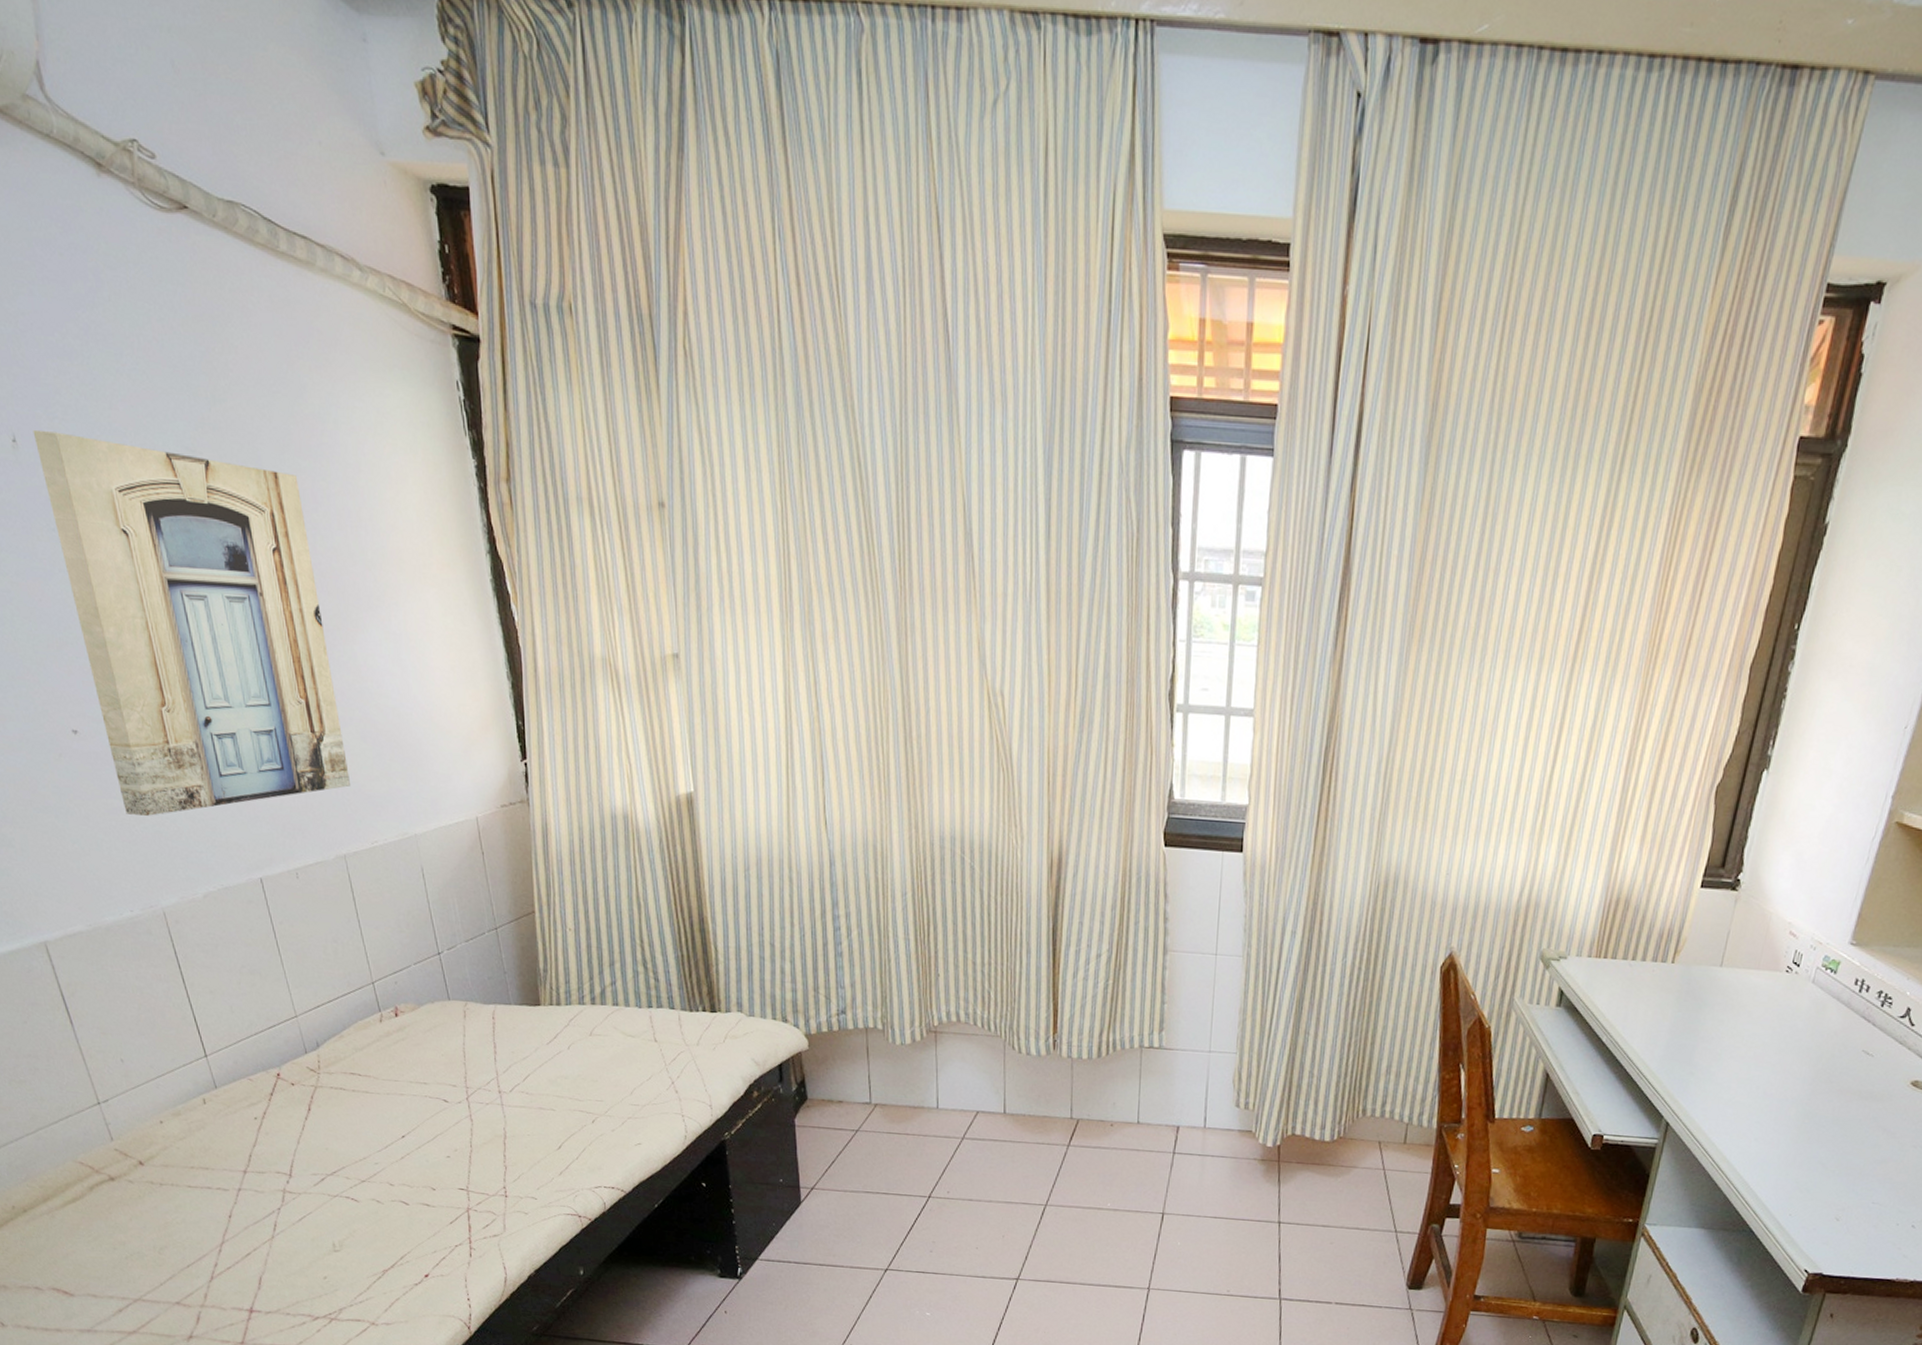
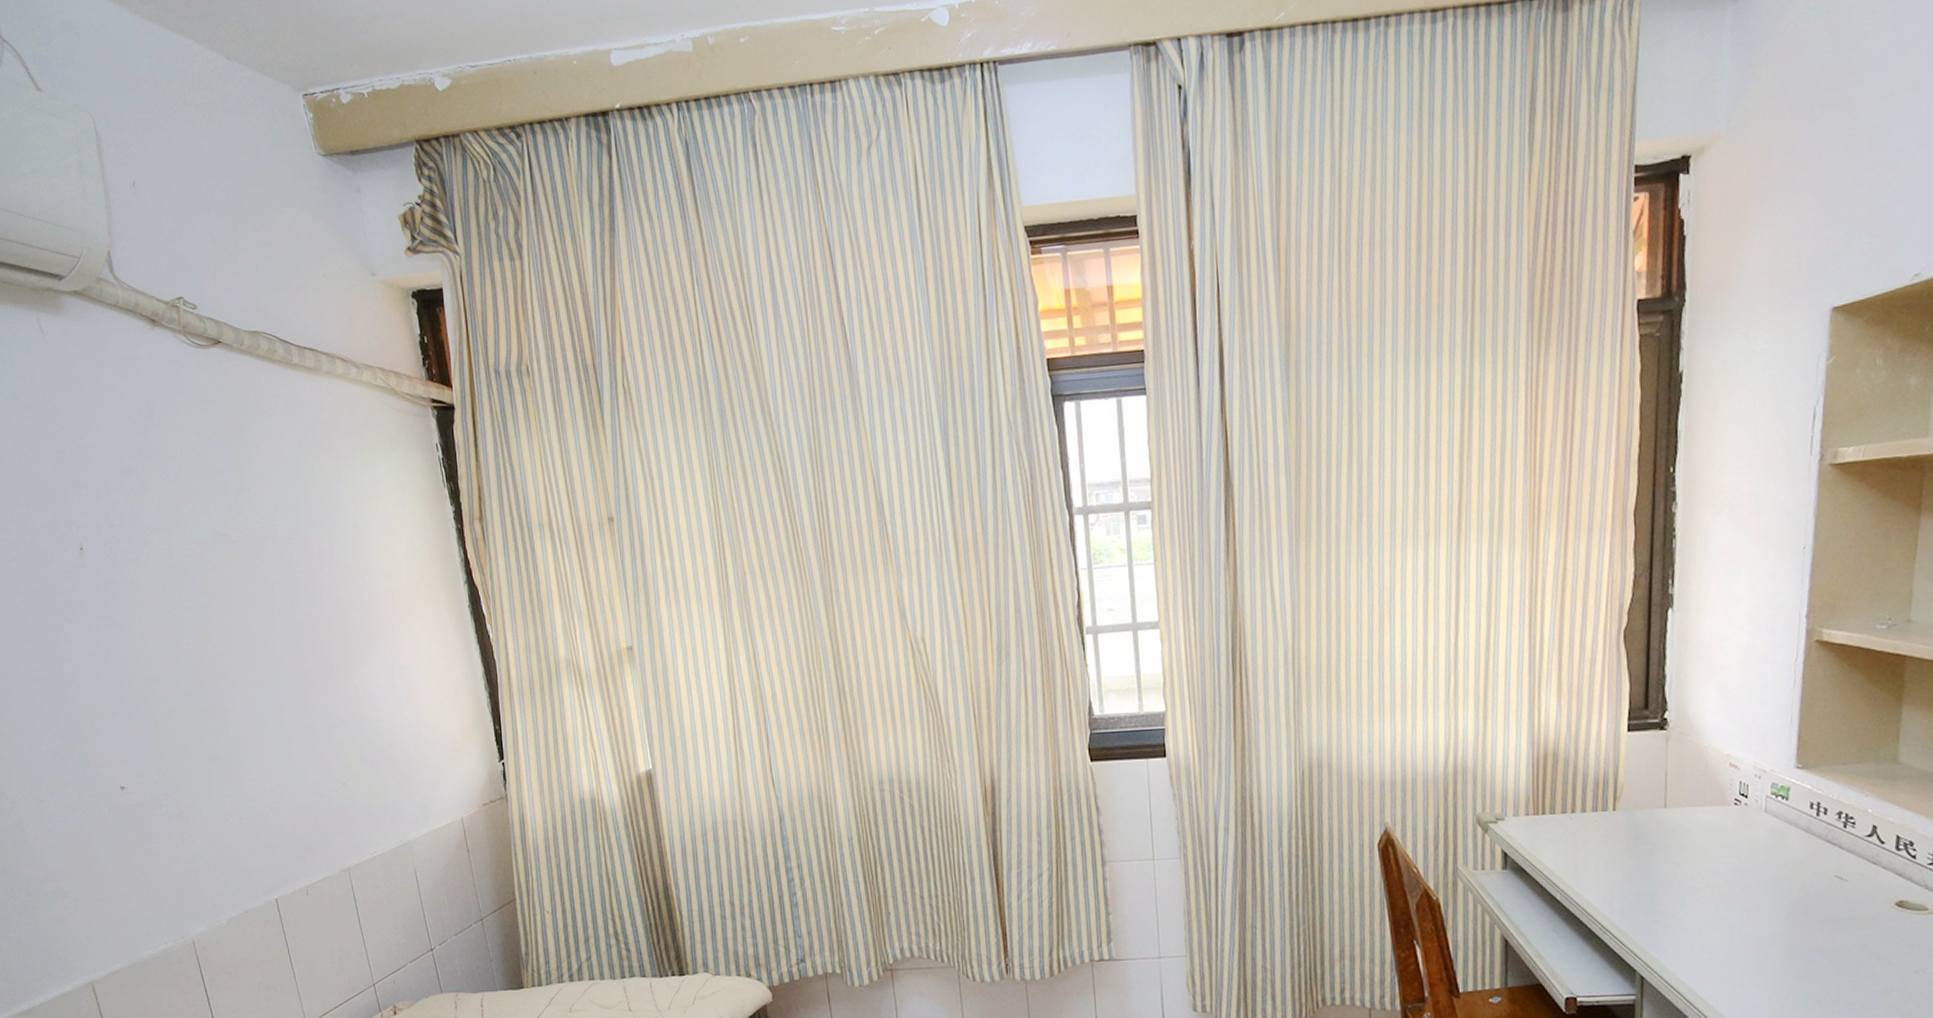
wall art: present [33,429,351,816] -> none [96,536,353,855]

